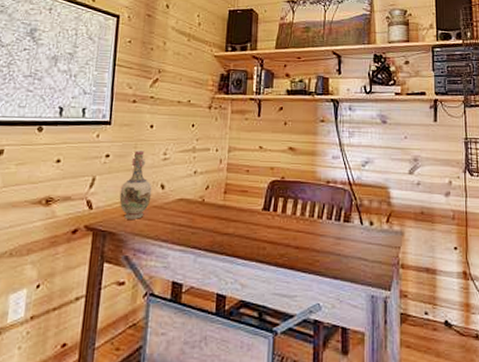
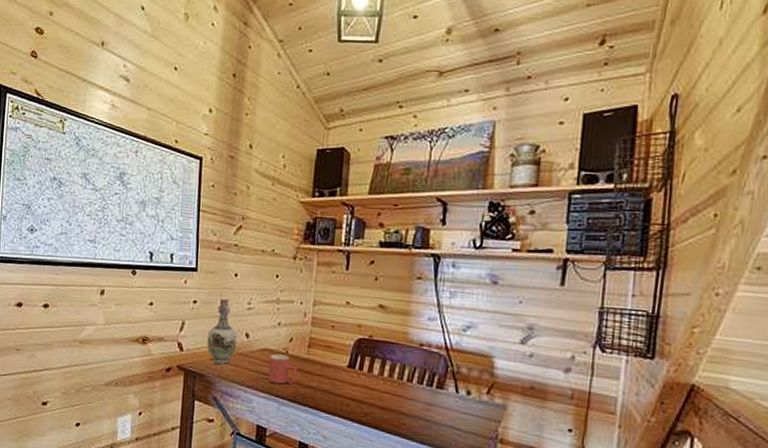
mug: none [184,203,214,234] -> present [268,354,298,384]

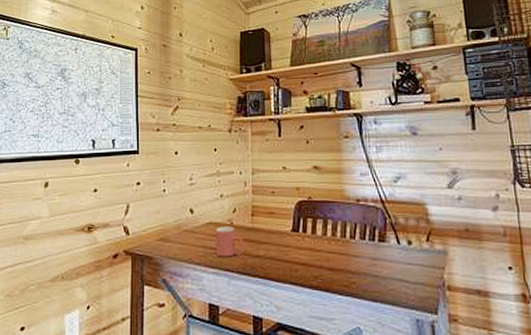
vase: present [207,298,237,364] -> none [153,177,182,243]

